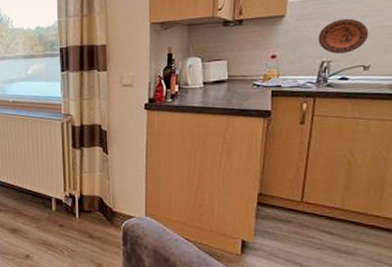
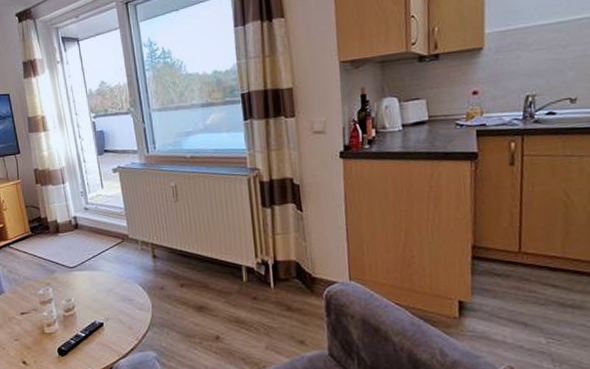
decorative plate: present [318,18,369,54] -> none [520,48,573,87]

